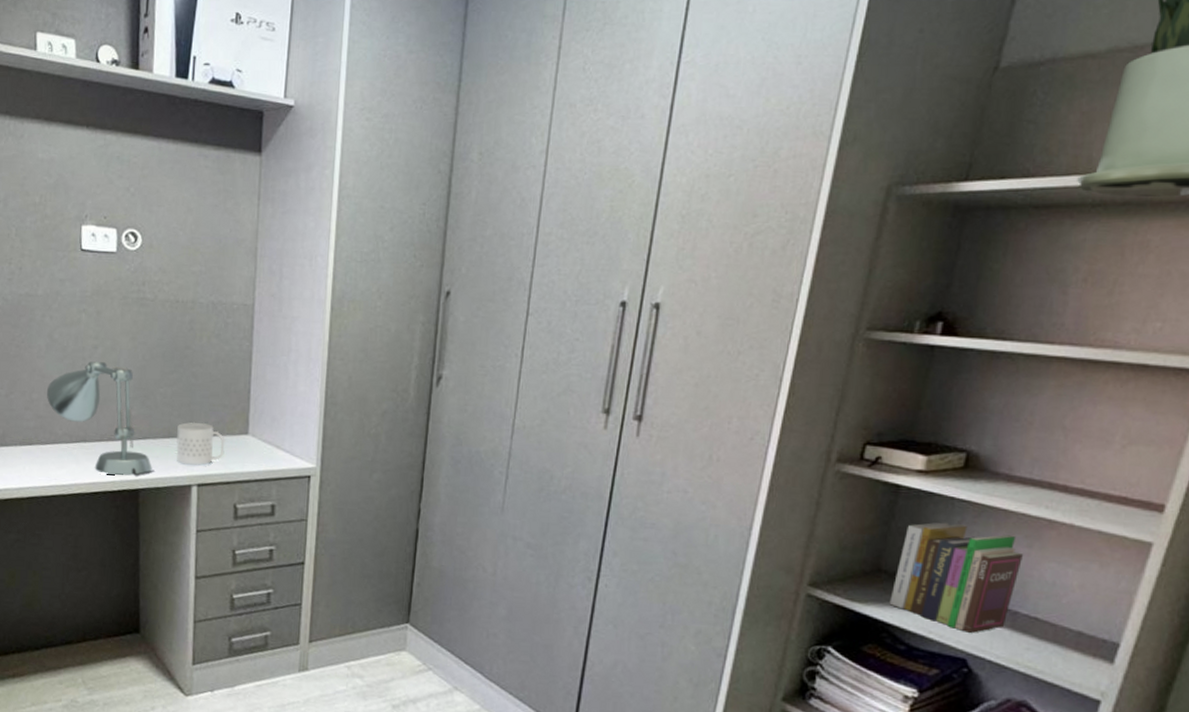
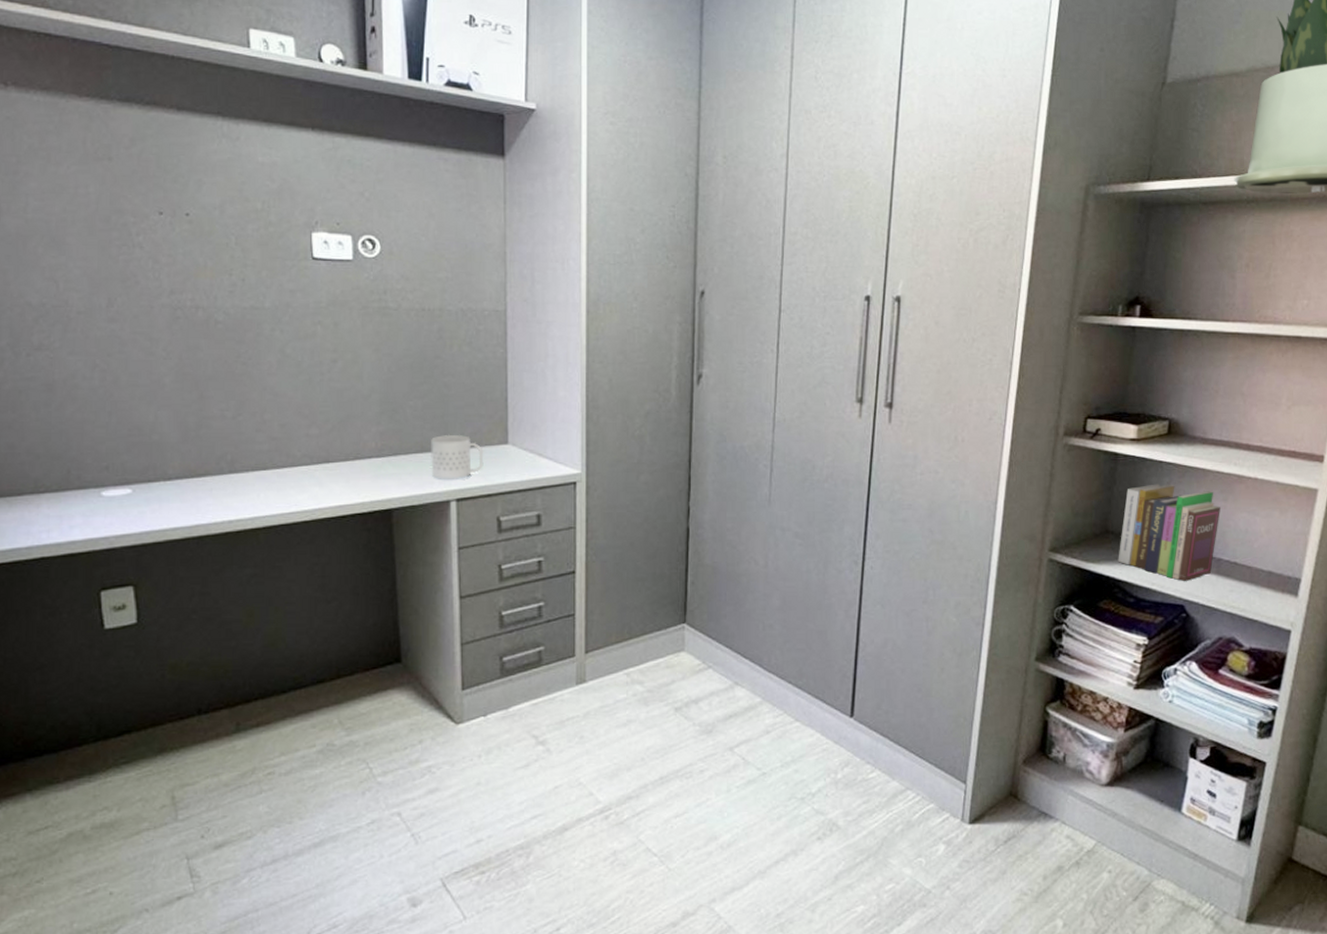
desk lamp: present [46,361,155,477] -> none [280,376,408,497]

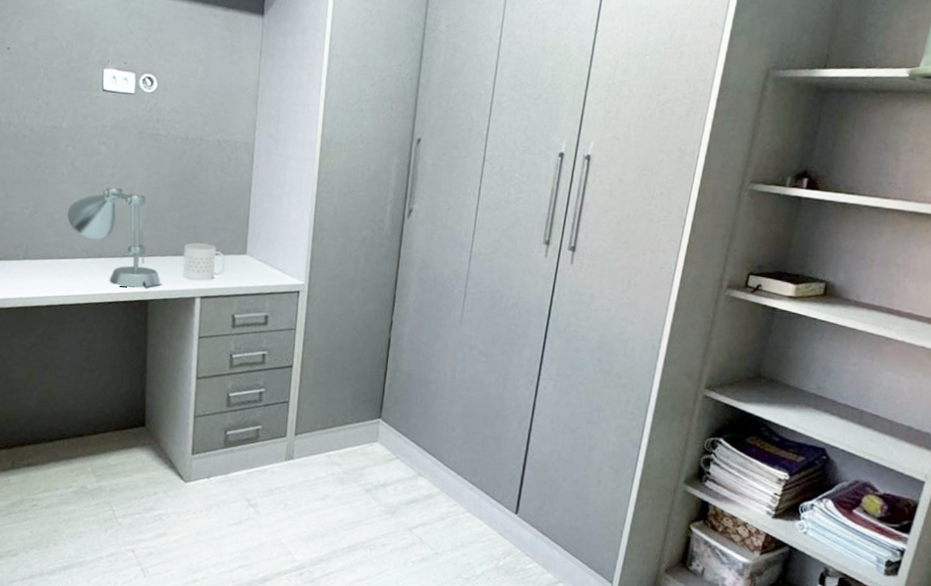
desk lamp: none [280,376,408,497] -> present [67,187,163,290]
books: present [1118,484,1220,581] -> none [767,338,867,427]

